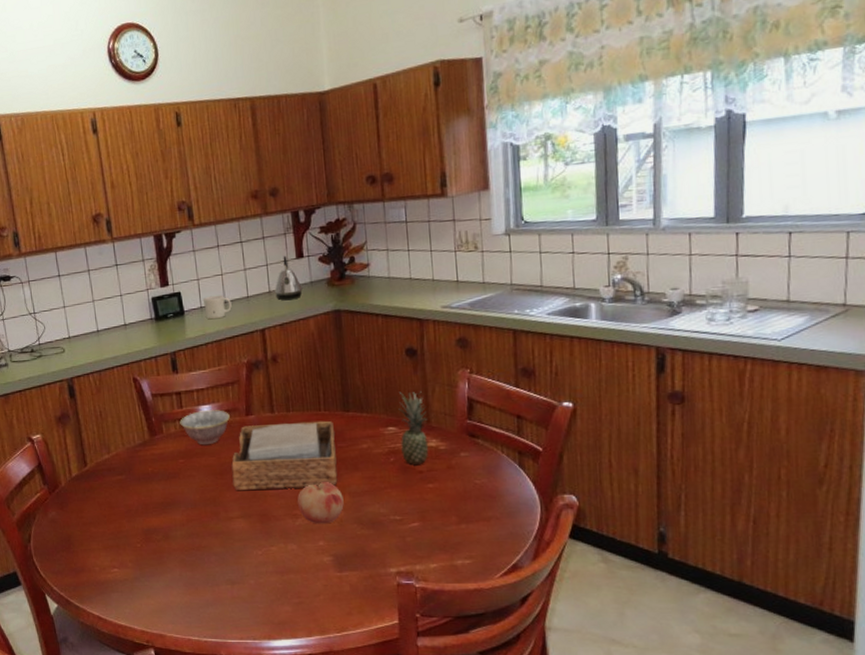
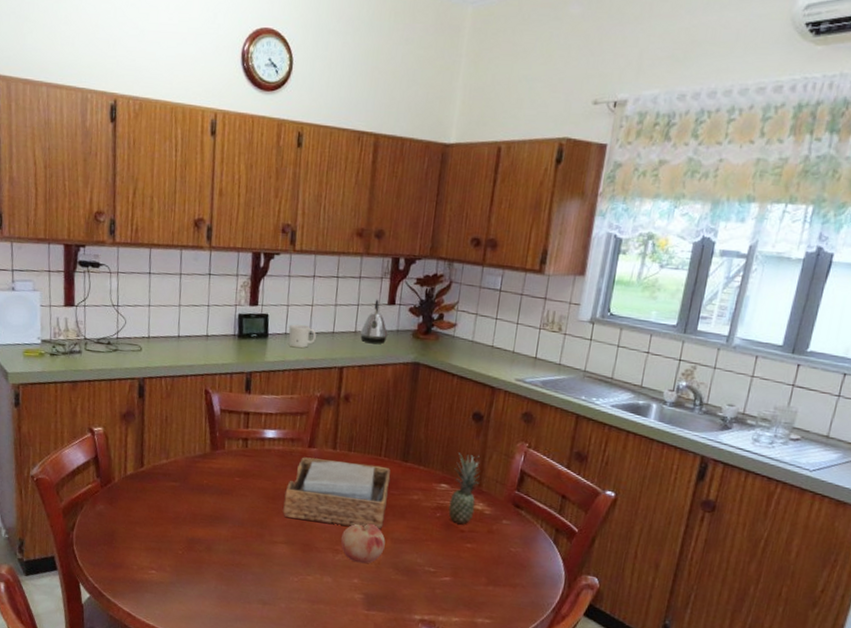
bowl: present [179,410,230,445] -> none [243,434,293,469]

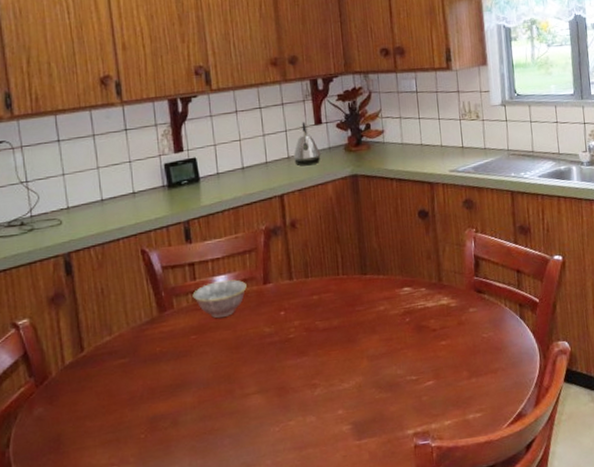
bowl: none [243,434,293,469] -> present [192,279,247,319]
napkin holder: present [283,457,391,529] -> none [248,285,356,365]
mug: present [288,324,316,349] -> none [220,160,250,186]
fruit: present [340,523,386,564] -> none [315,346,363,392]
fruit: present [448,452,480,525] -> none [412,252,441,324]

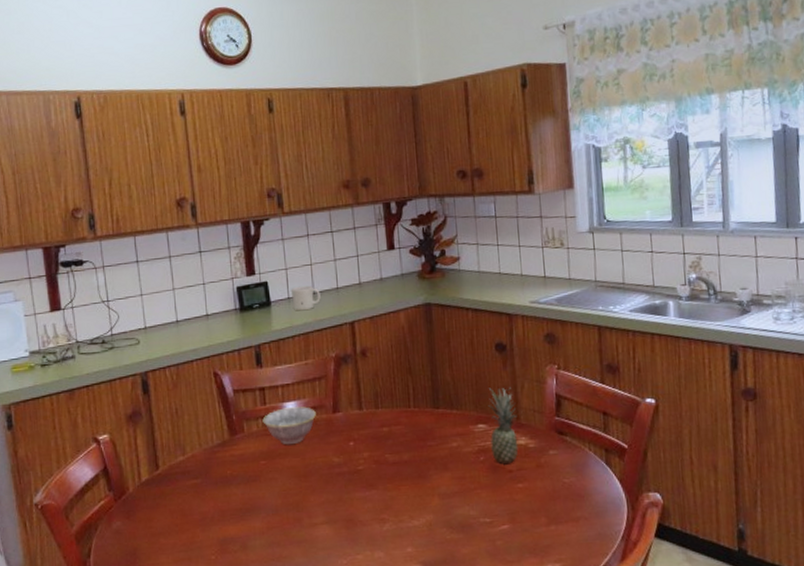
mug: none [220,160,250,186] -> present [291,285,321,311]
kettle: present [293,121,321,166] -> none [364,246,393,293]
fruit: none [412,252,441,324] -> present [488,387,519,465]

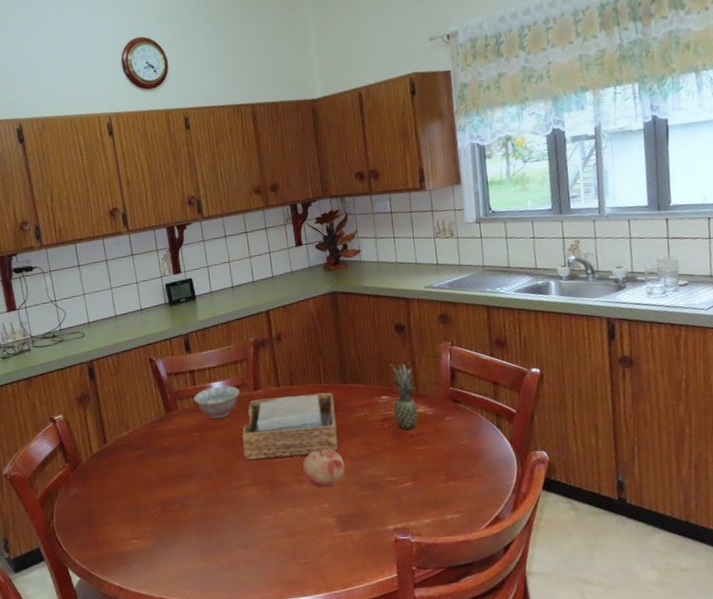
mug: present [291,285,321,311] -> none [213,280,239,303]
napkin holder: none [316,418,427,495] -> present [242,392,339,461]
fruit: none [384,482,433,529] -> present [302,447,345,488]

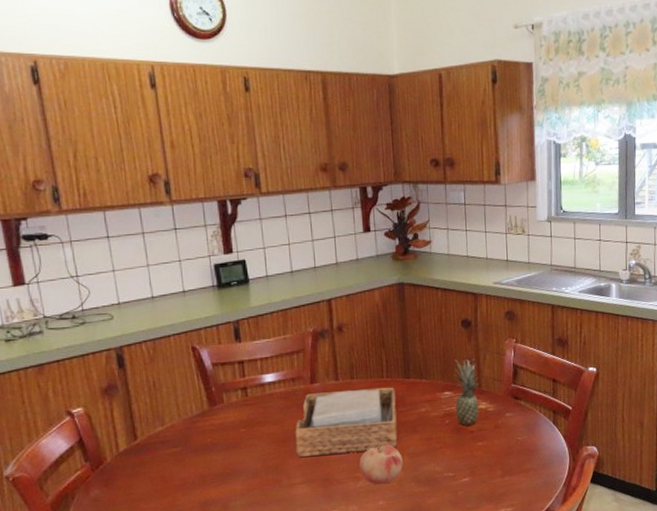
bowl: present [193,386,240,419] -> none [242,378,294,414]

